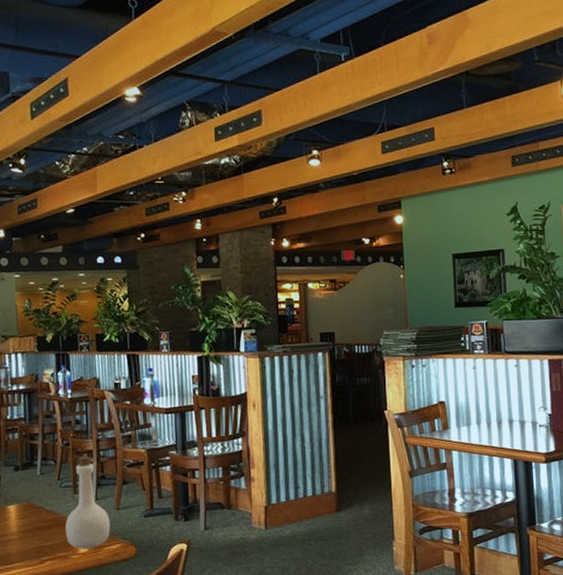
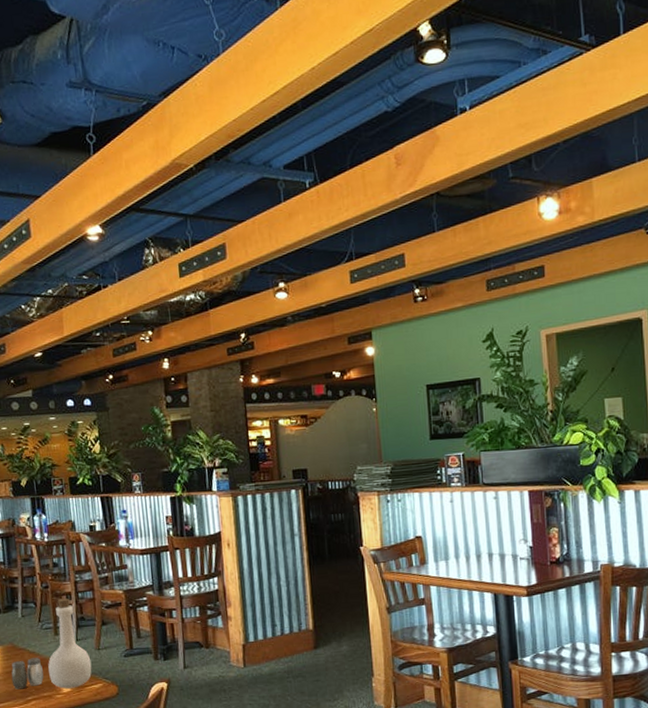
salt and pepper shaker: none [26,516,60,549] -> present [11,657,44,690]

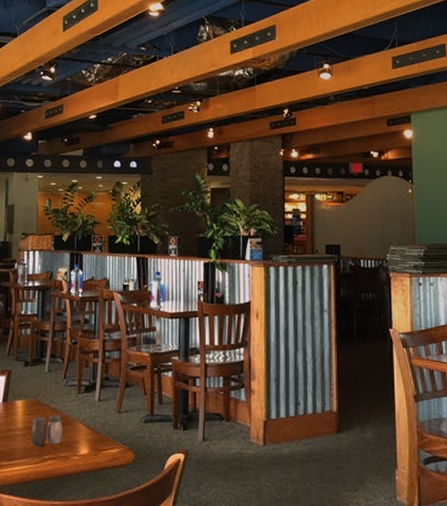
bottle: present [48,598,92,689] -> none [68,356,111,451]

